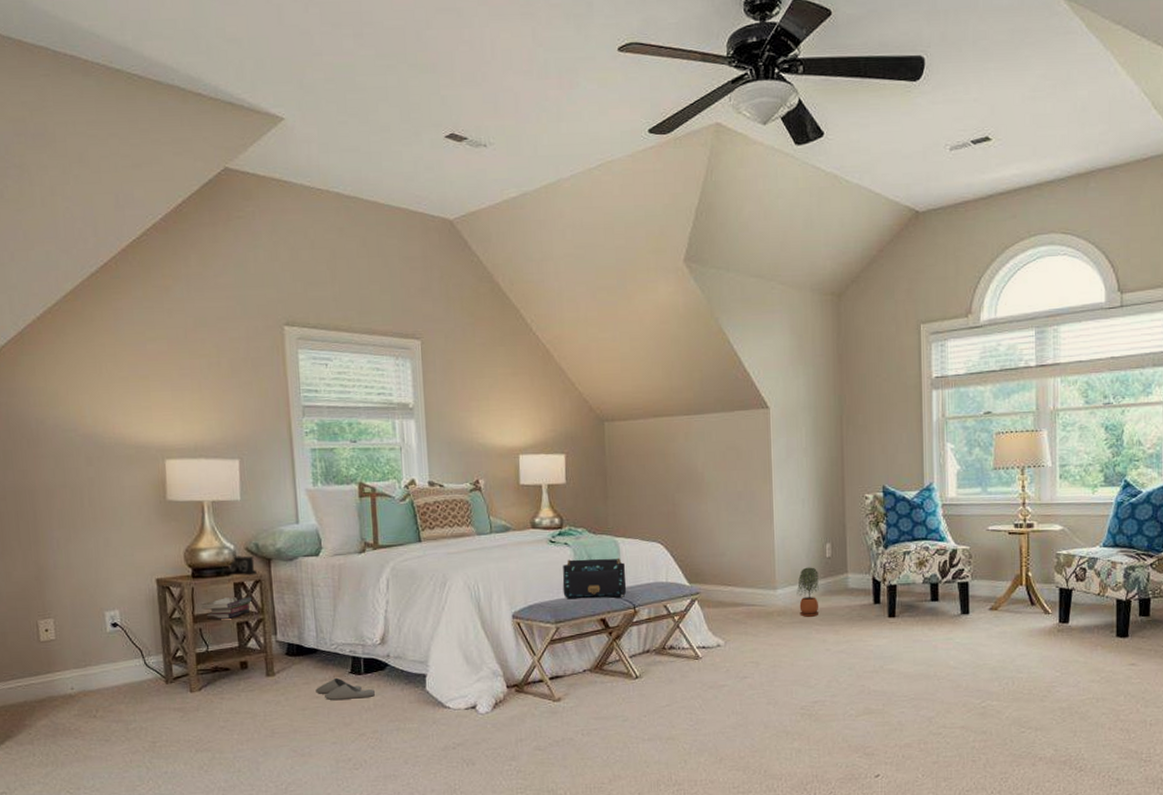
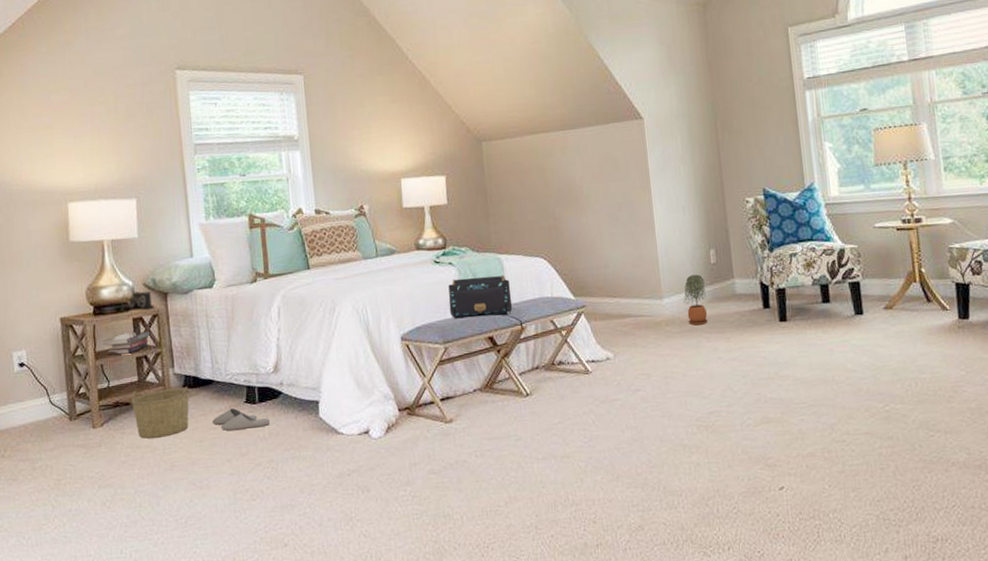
basket: none [231,655,292,705] -> present [131,387,190,439]

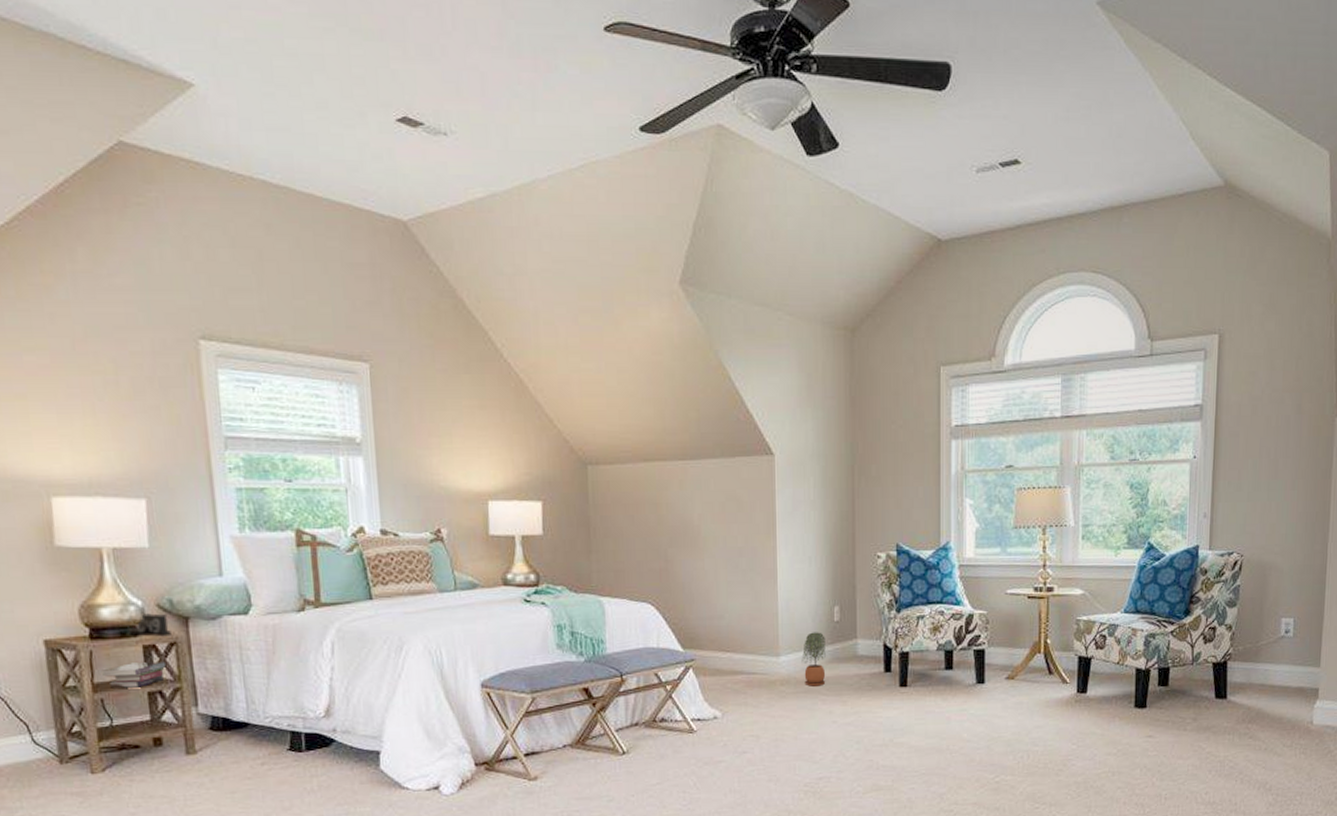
basket: present [131,387,190,439] -> none [142,729,218,788]
slippers: present [212,407,271,431] -> none [247,755,320,781]
handbag: present [448,274,513,319] -> none [539,619,613,667]

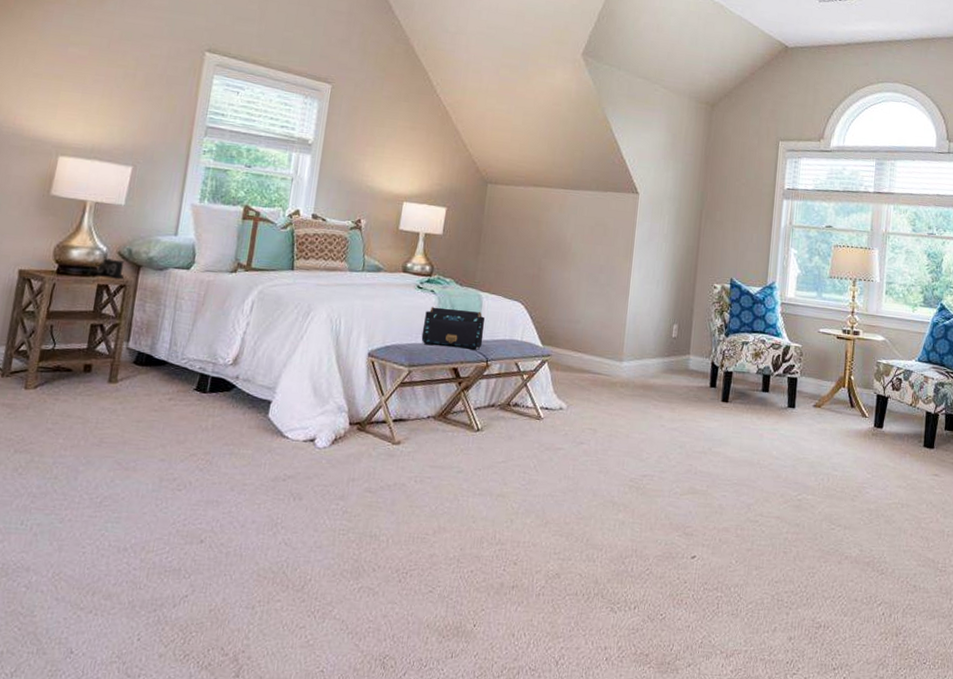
books: present [102,662,165,688] -> none [58,297,112,320]
handbag: none [539,619,613,667] -> present [421,306,485,350]
potted plant: present [801,632,826,686] -> none [640,344,663,392]

